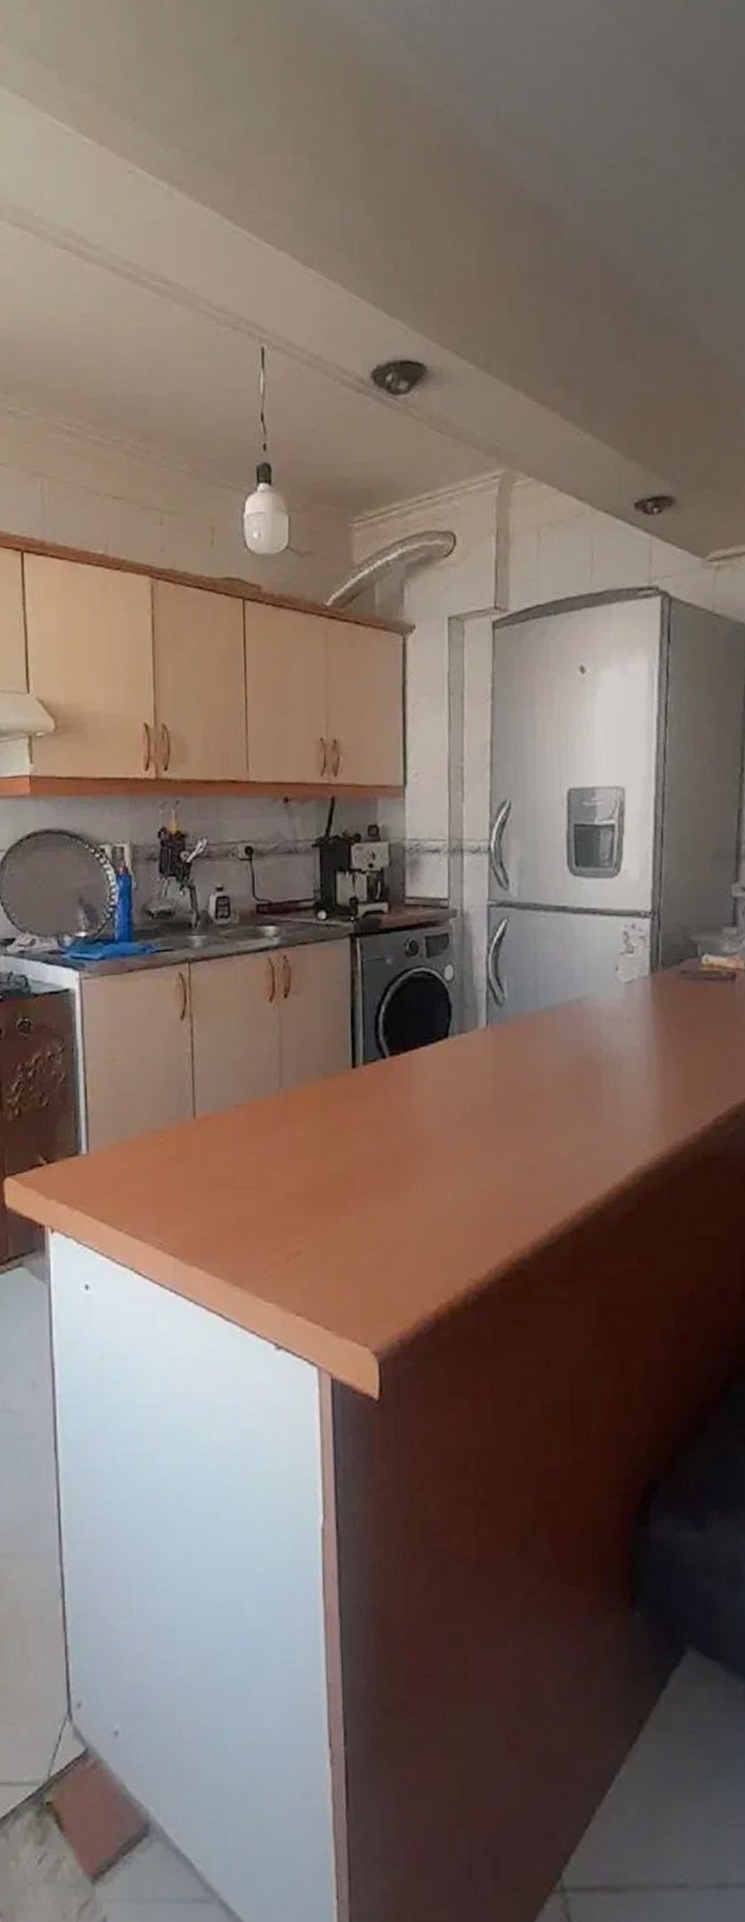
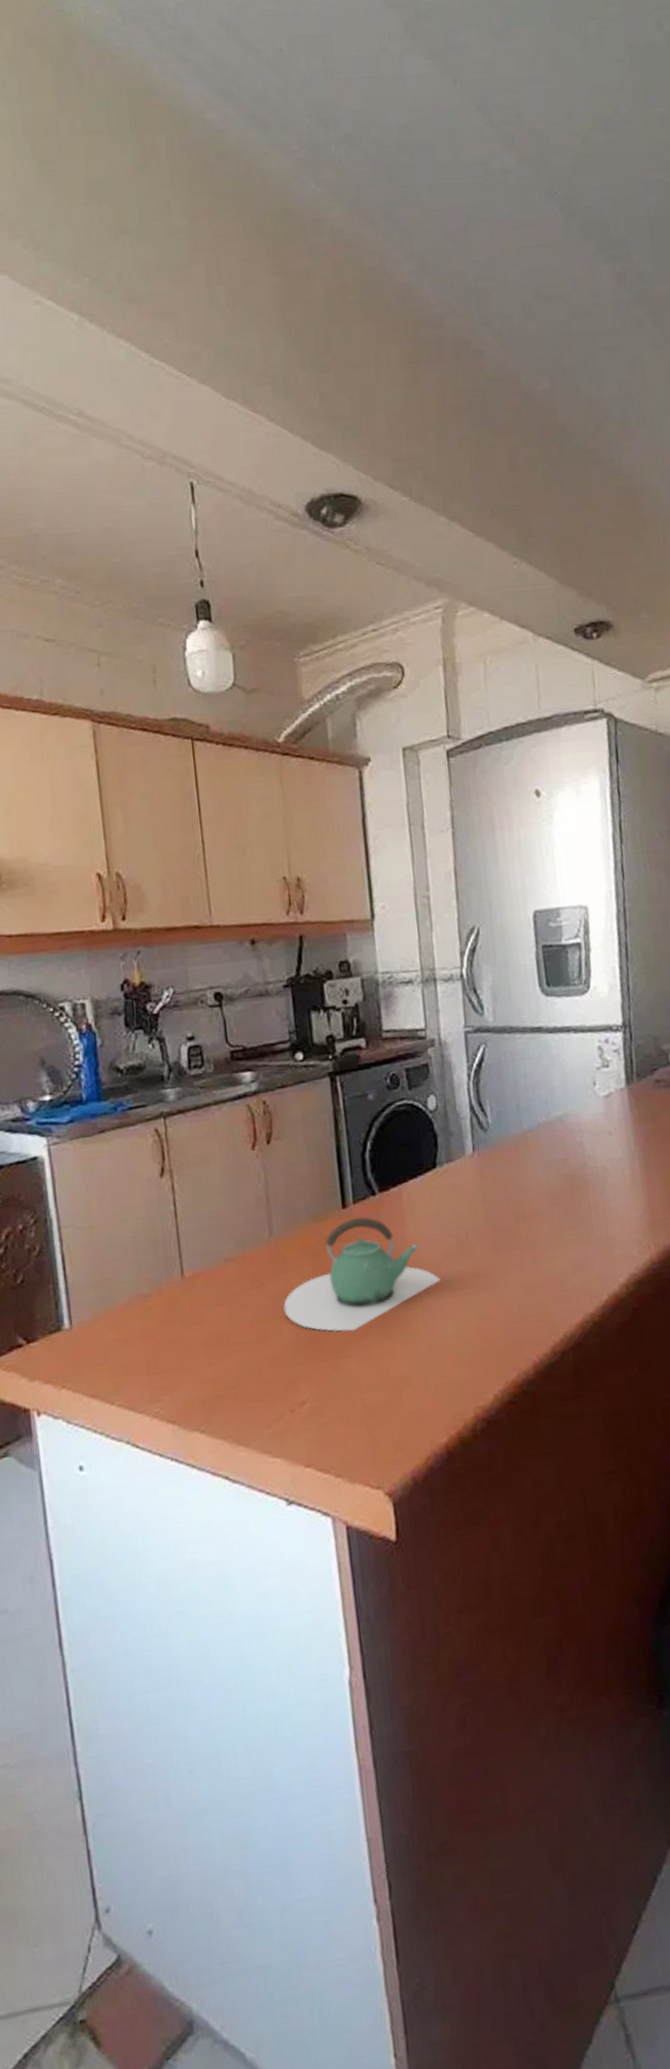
teapot: none [287,1079,443,1190] -> present [283,1217,440,1332]

